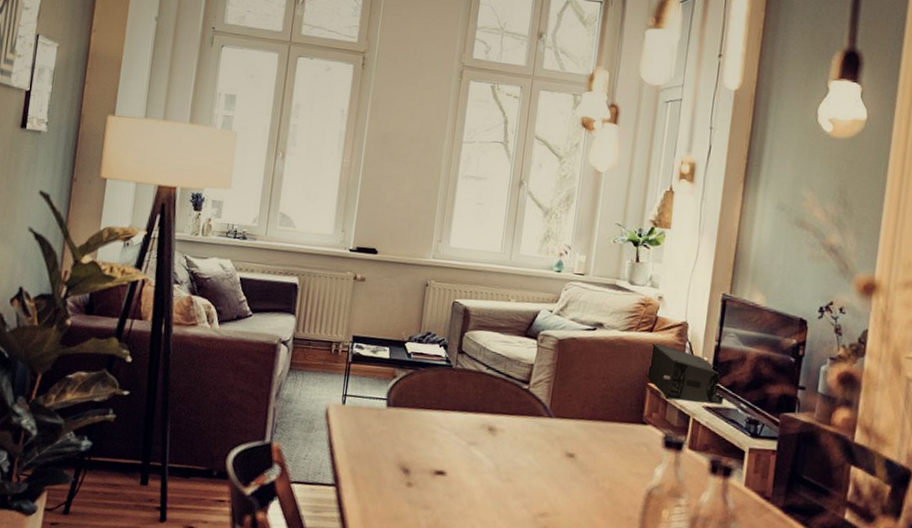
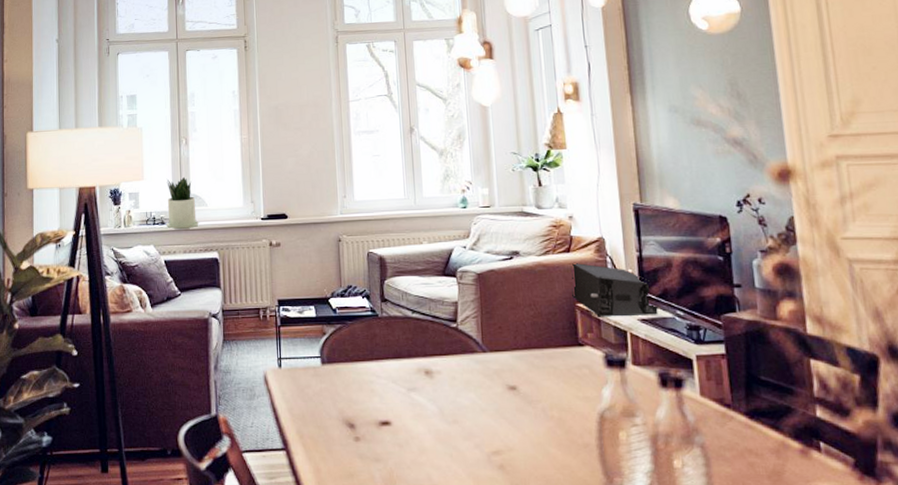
planter: none [247,192,283,248] -> present [166,176,199,229]

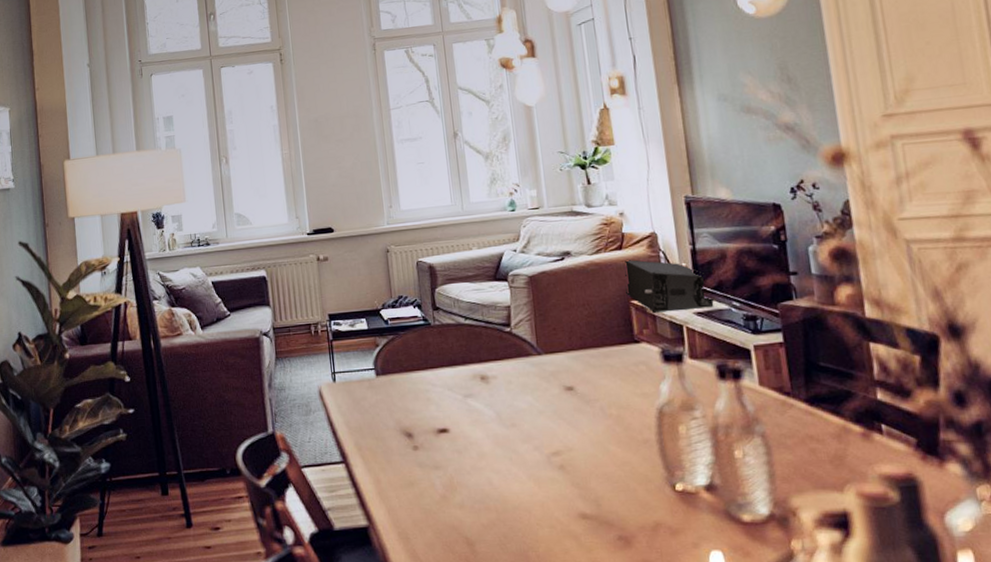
planter: present [166,176,199,229] -> none [209,196,244,250]

